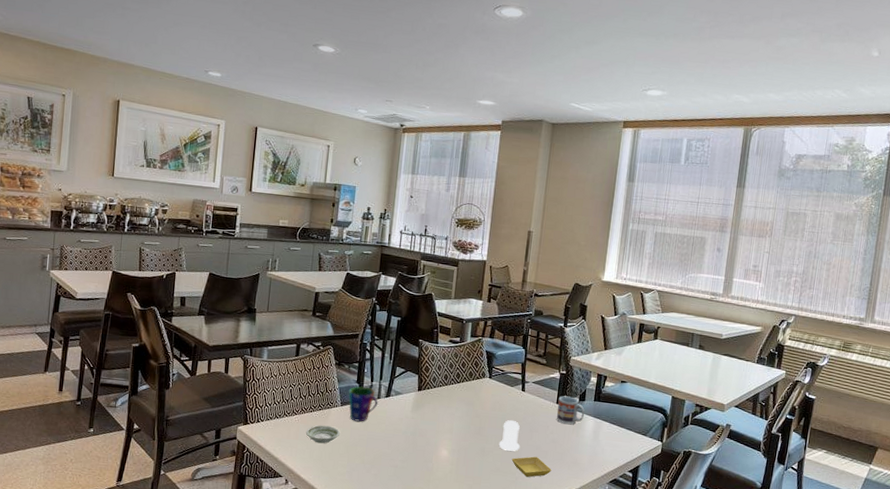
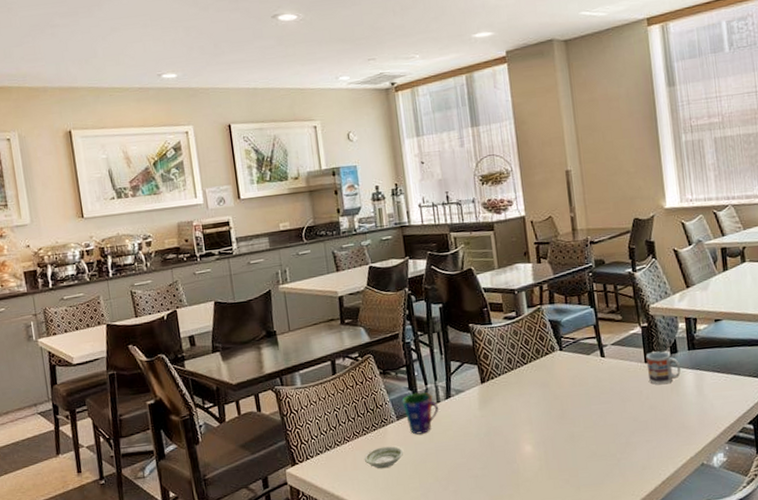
salt shaker: present [498,420,521,451] -> none [588,393,615,430]
saucer: present [511,456,552,478] -> none [607,430,658,457]

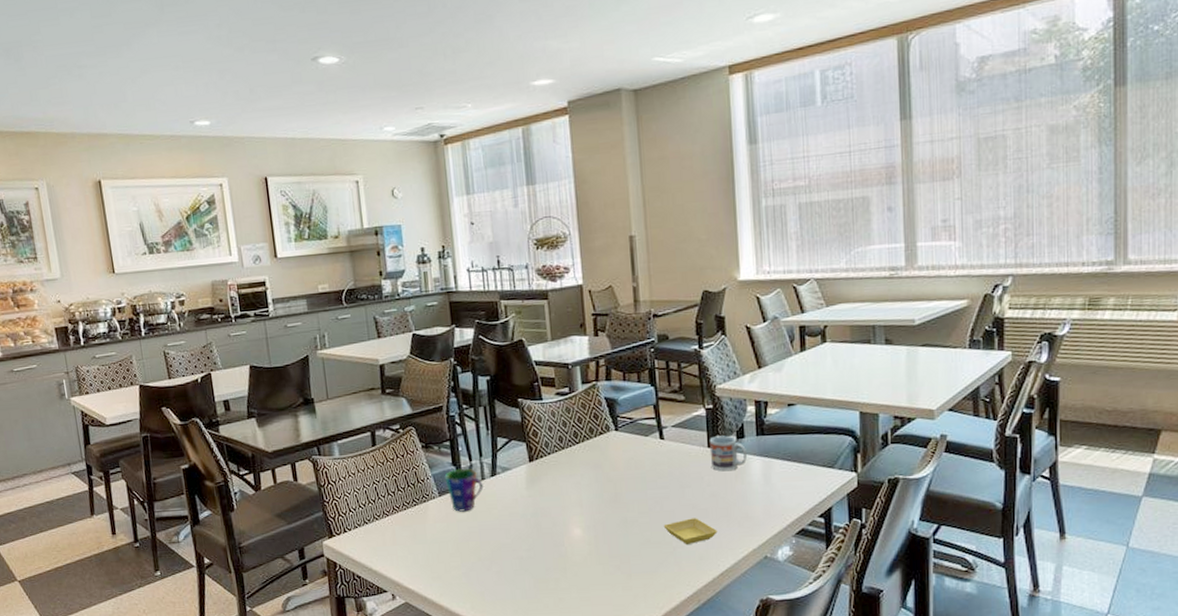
saucer: present [364,446,403,469] -> none [403,522,445,546]
saucer: none [607,430,658,457] -> present [663,518,718,546]

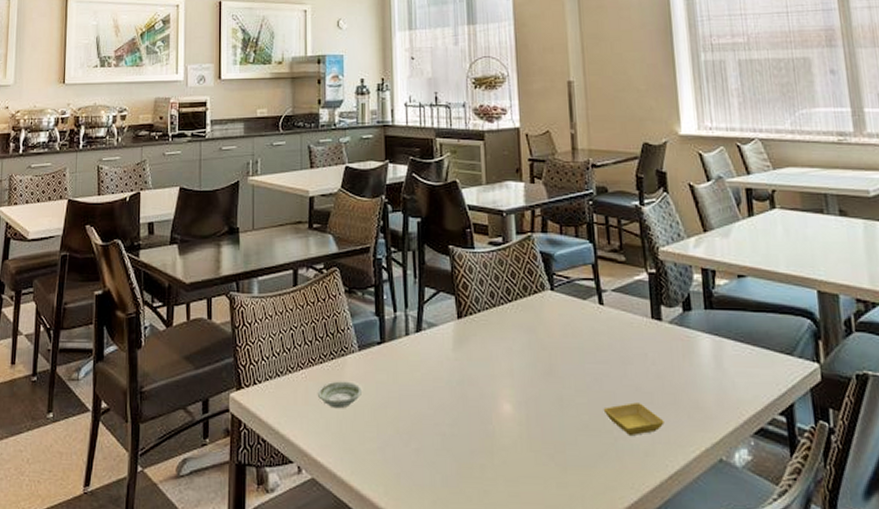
saucer: none [403,522,445,546] -> present [317,381,362,409]
cup: present [444,468,484,512] -> none [366,320,407,372]
cup: present [709,435,747,472] -> none [652,306,695,349]

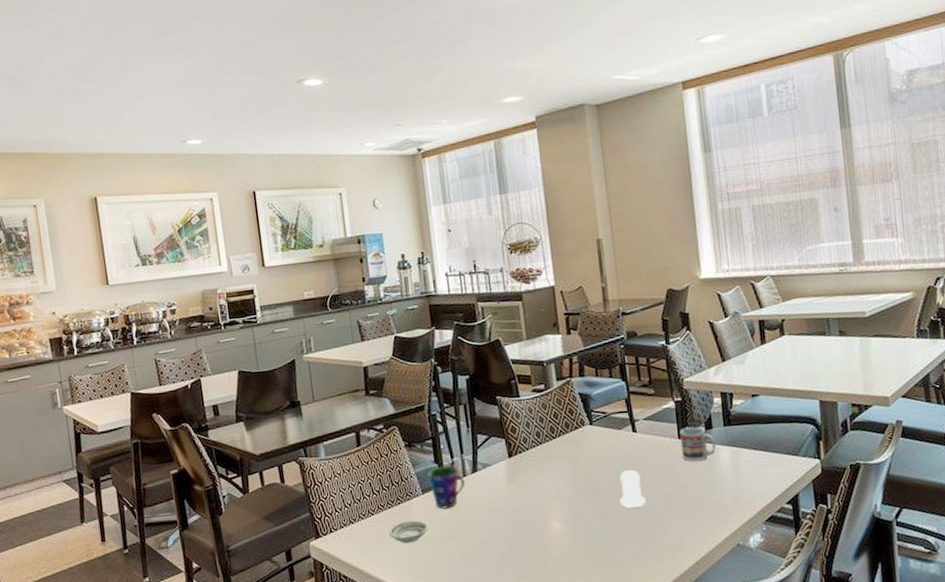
cup: none [366,320,407,372] -> present [427,465,465,509]
salt shaker: none [580,349,613,397] -> present [619,469,647,508]
saucer: present [603,402,665,437] -> none [639,508,691,536]
cup: none [652,306,695,349] -> present [679,426,716,462]

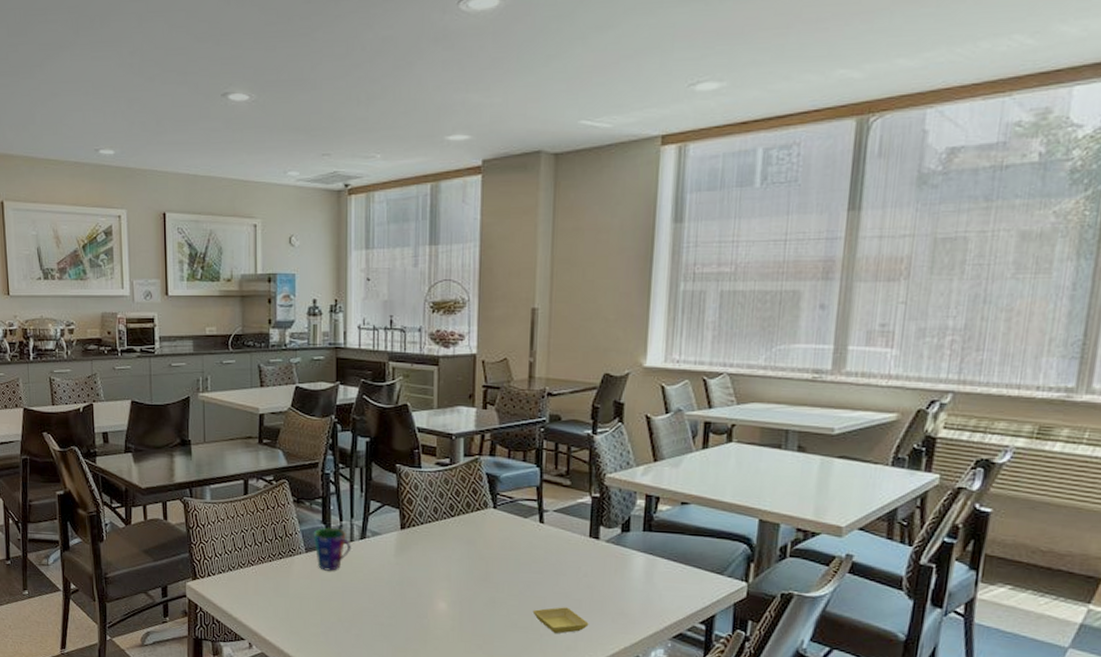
saucer: present [388,520,428,544] -> none [266,576,308,599]
salt shaker: present [619,469,647,508] -> none [513,560,543,601]
saucer: none [639,508,691,536] -> present [532,607,589,634]
cup: present [679,426,716,462] -> none [590,526,630,564]

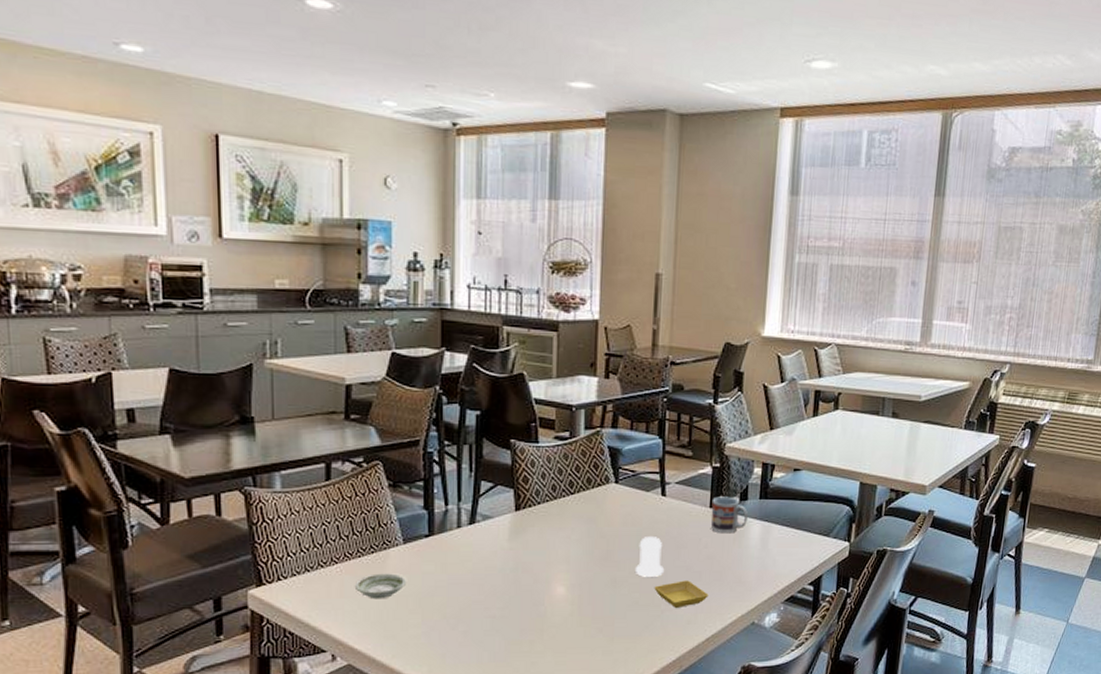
saucer: none [266,576,308,599] -> present [354,573,406,600]
cup: present [313,527,351,571] -> none [412,513,459,563]
salt shaker: none [513,560,543,601] -> present [634,535,665,577]
cup: none [590,526,630,564] -> present [710,496,748,534]

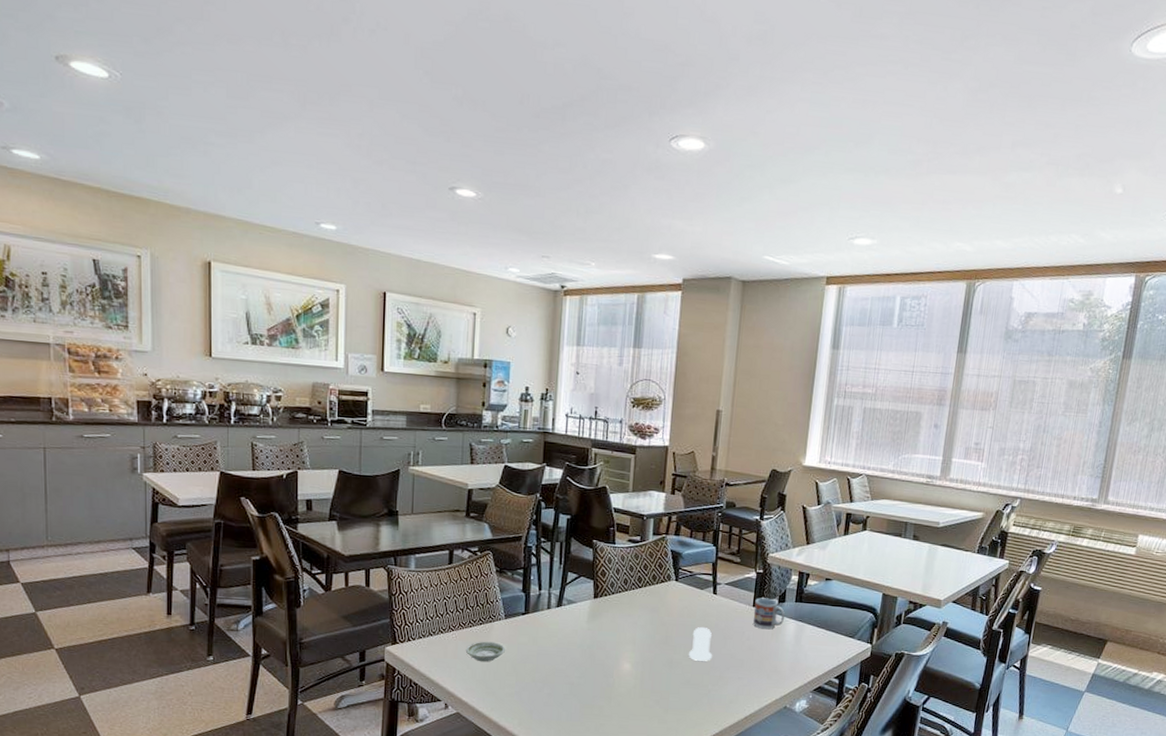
saucer: present [654,580,709,609] -> none [703,666,749,690]

